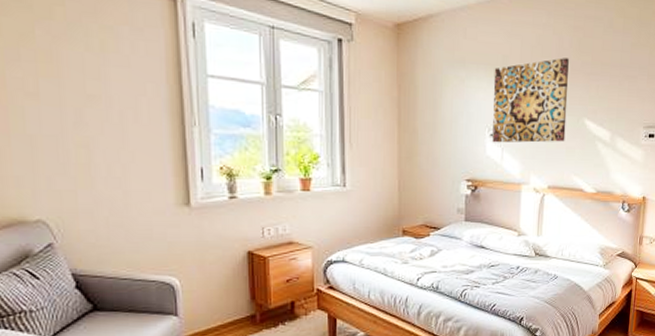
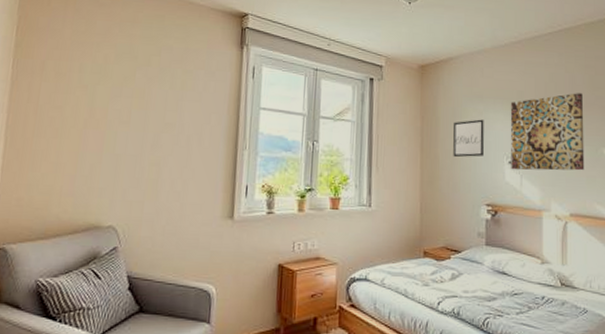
wall art: none [433,88,466,131] -> present [453,119,484,158]

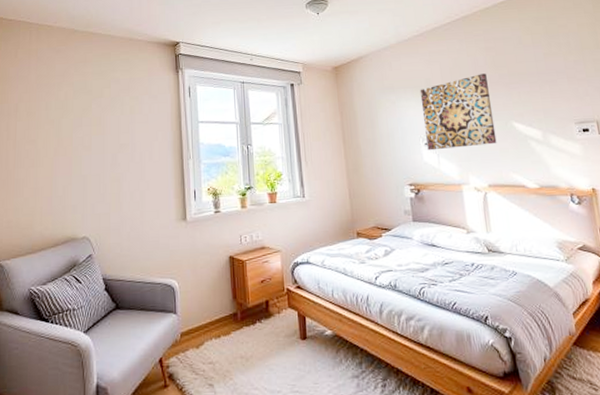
wall art: present [453,119,484,158] -> none [370,108,401,145]

